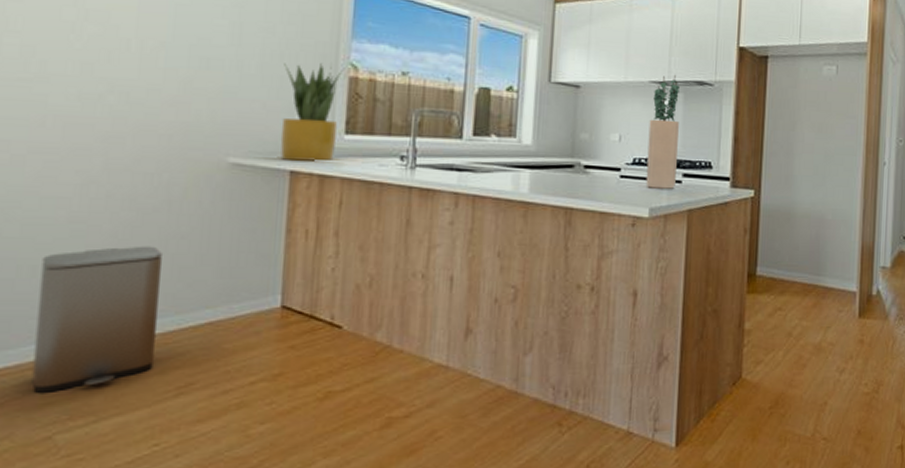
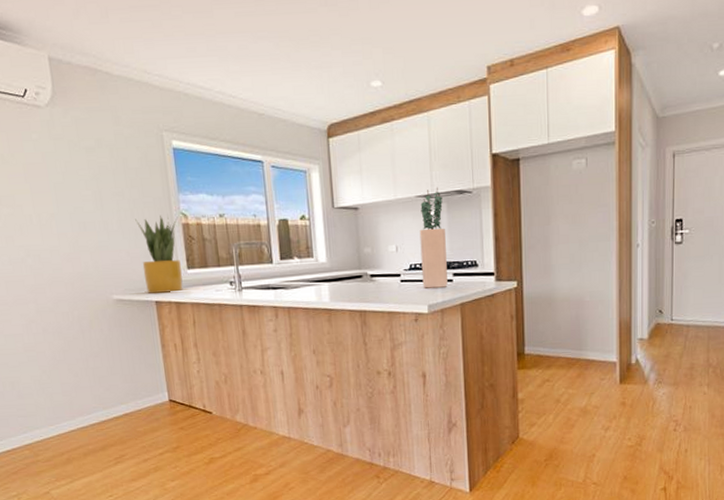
pedal bin: present [32,246,164,393] -> none [16,363,98,464]

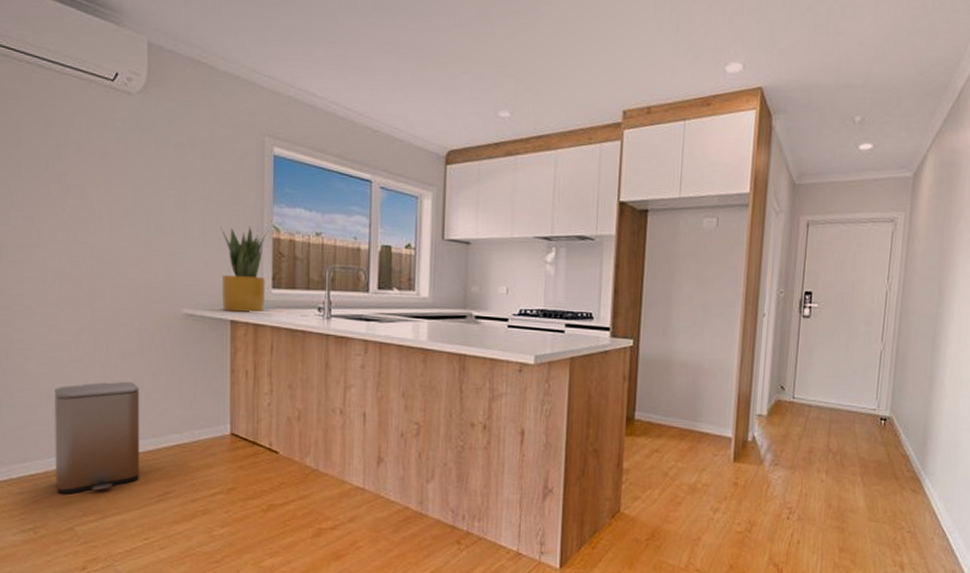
pedal bin: none [16,363,98,464] -> present [54,381,140,494]
vase: present [419,187,448,289] -> none [531,229,562,338]

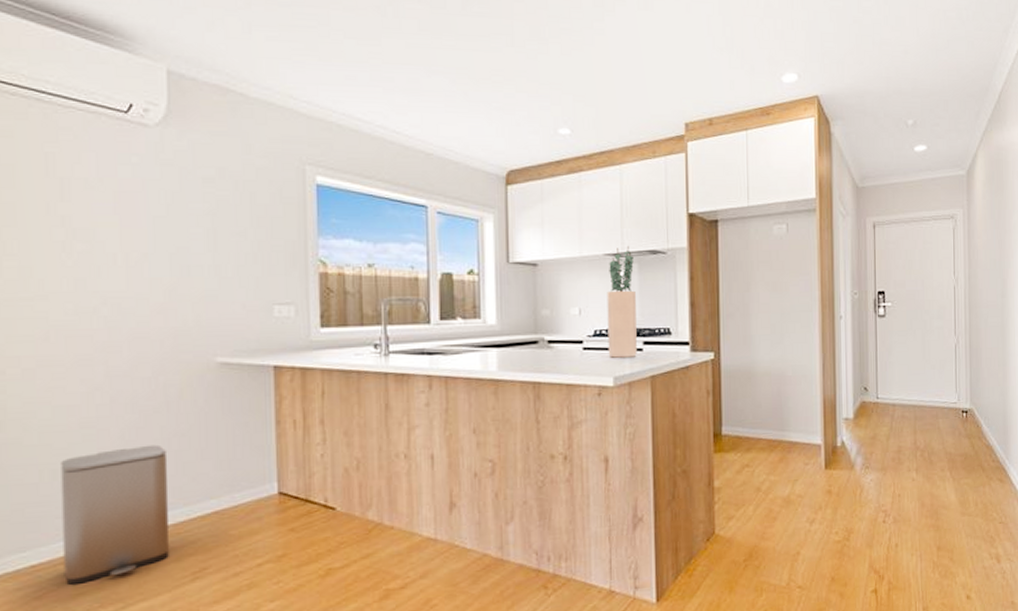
planter: present [220,226,268,313] -> none [258,261,314,356]
vase: none [531,229,562,338] -> present [607,245,637,358]

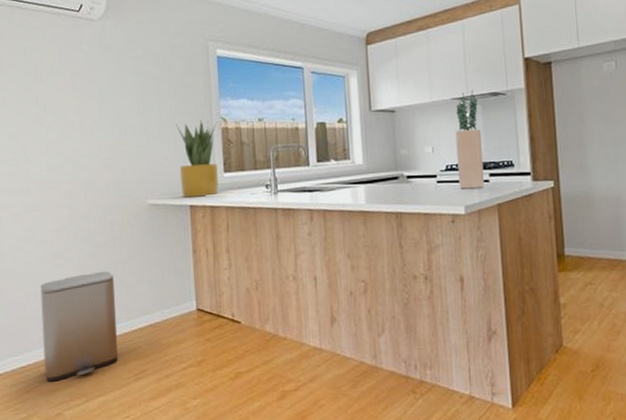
planter: none [258,261,314,356] -> present [176,120,219,198]

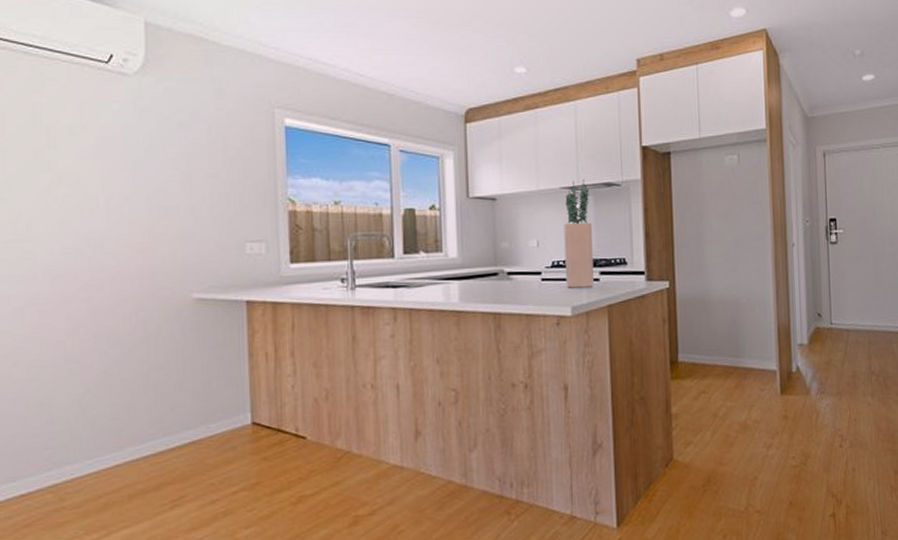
pedal bin: present [40,271,119,382] -> none [48,377,150,513]
planter: present [176,120,219,198] -> none [231,200,283,292]

